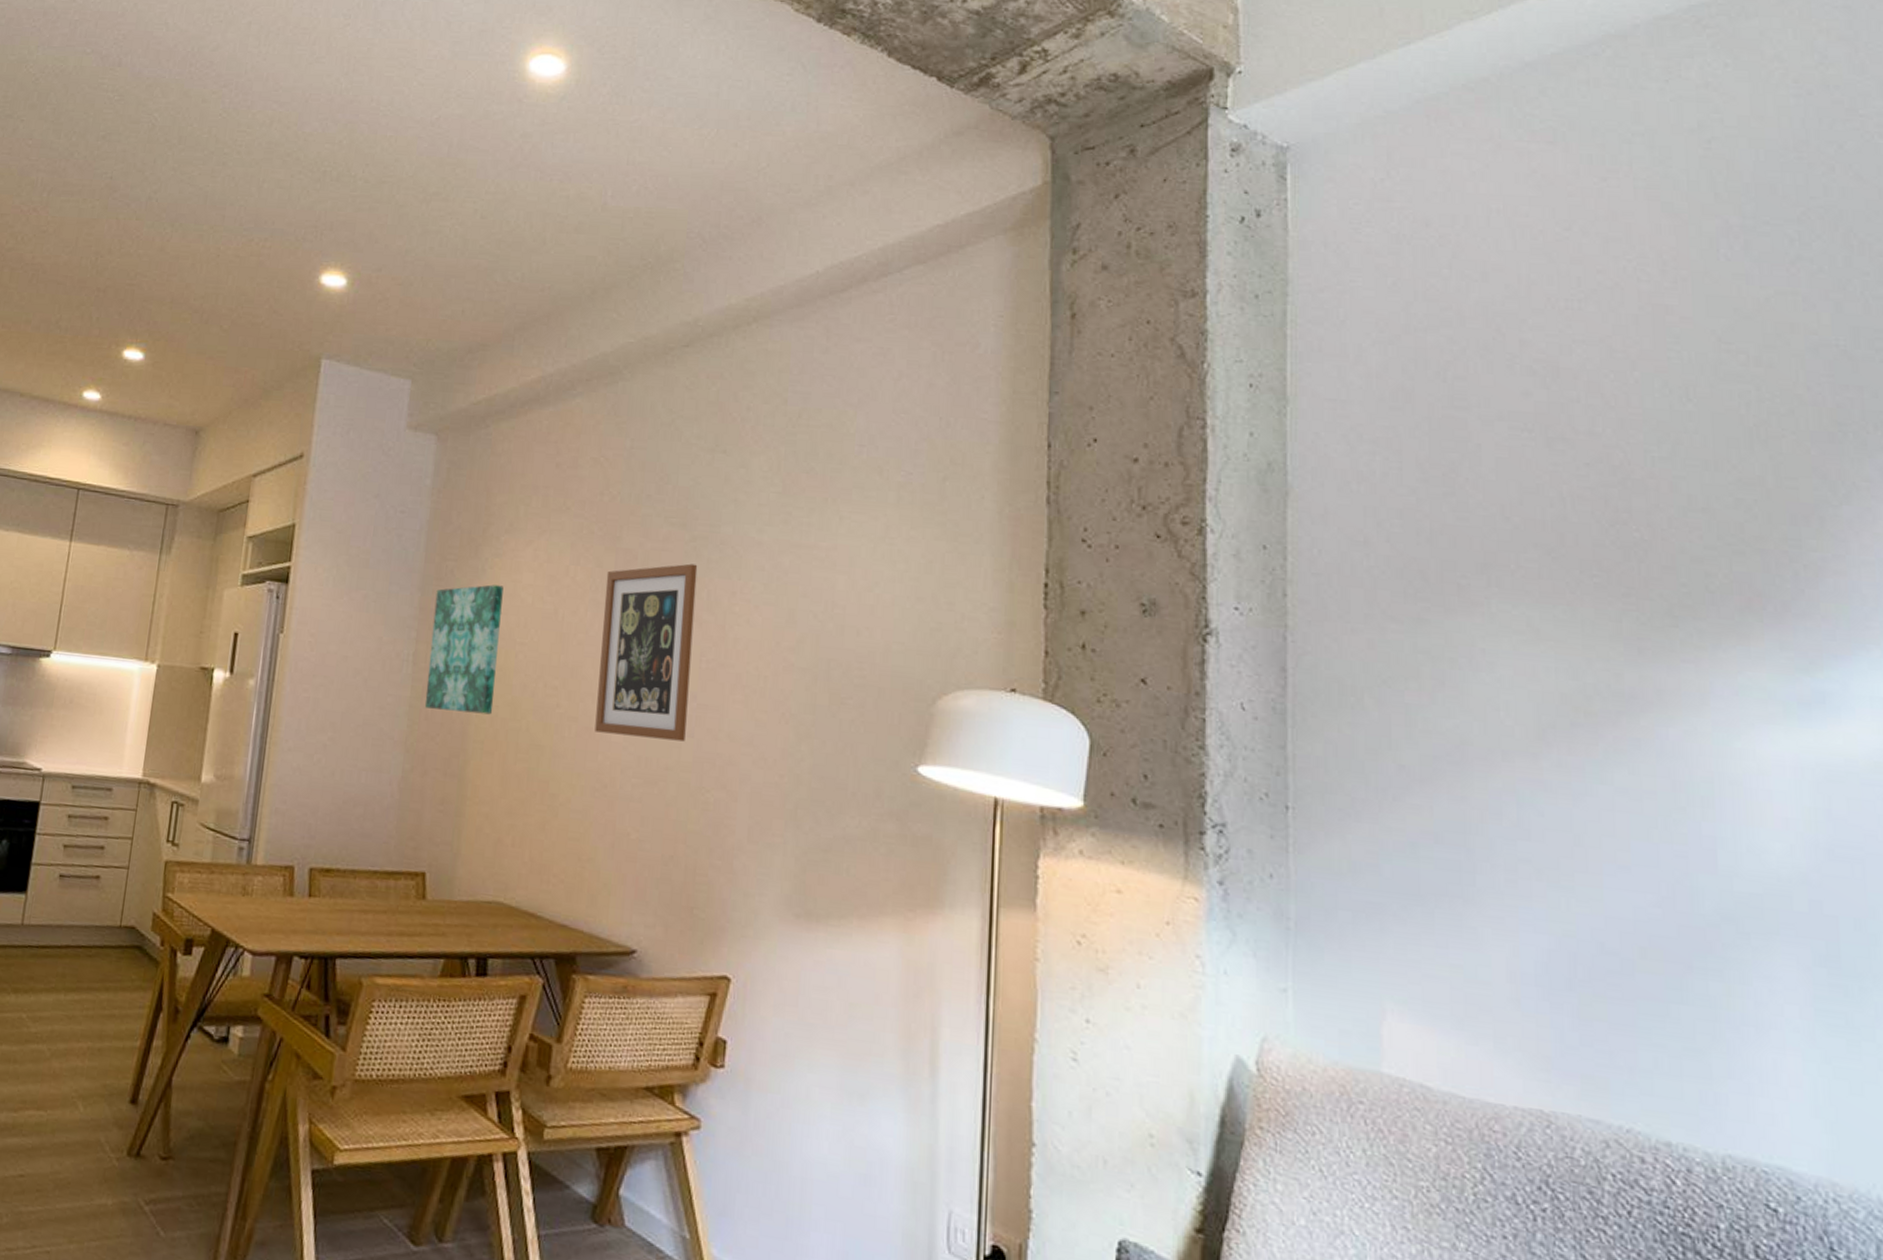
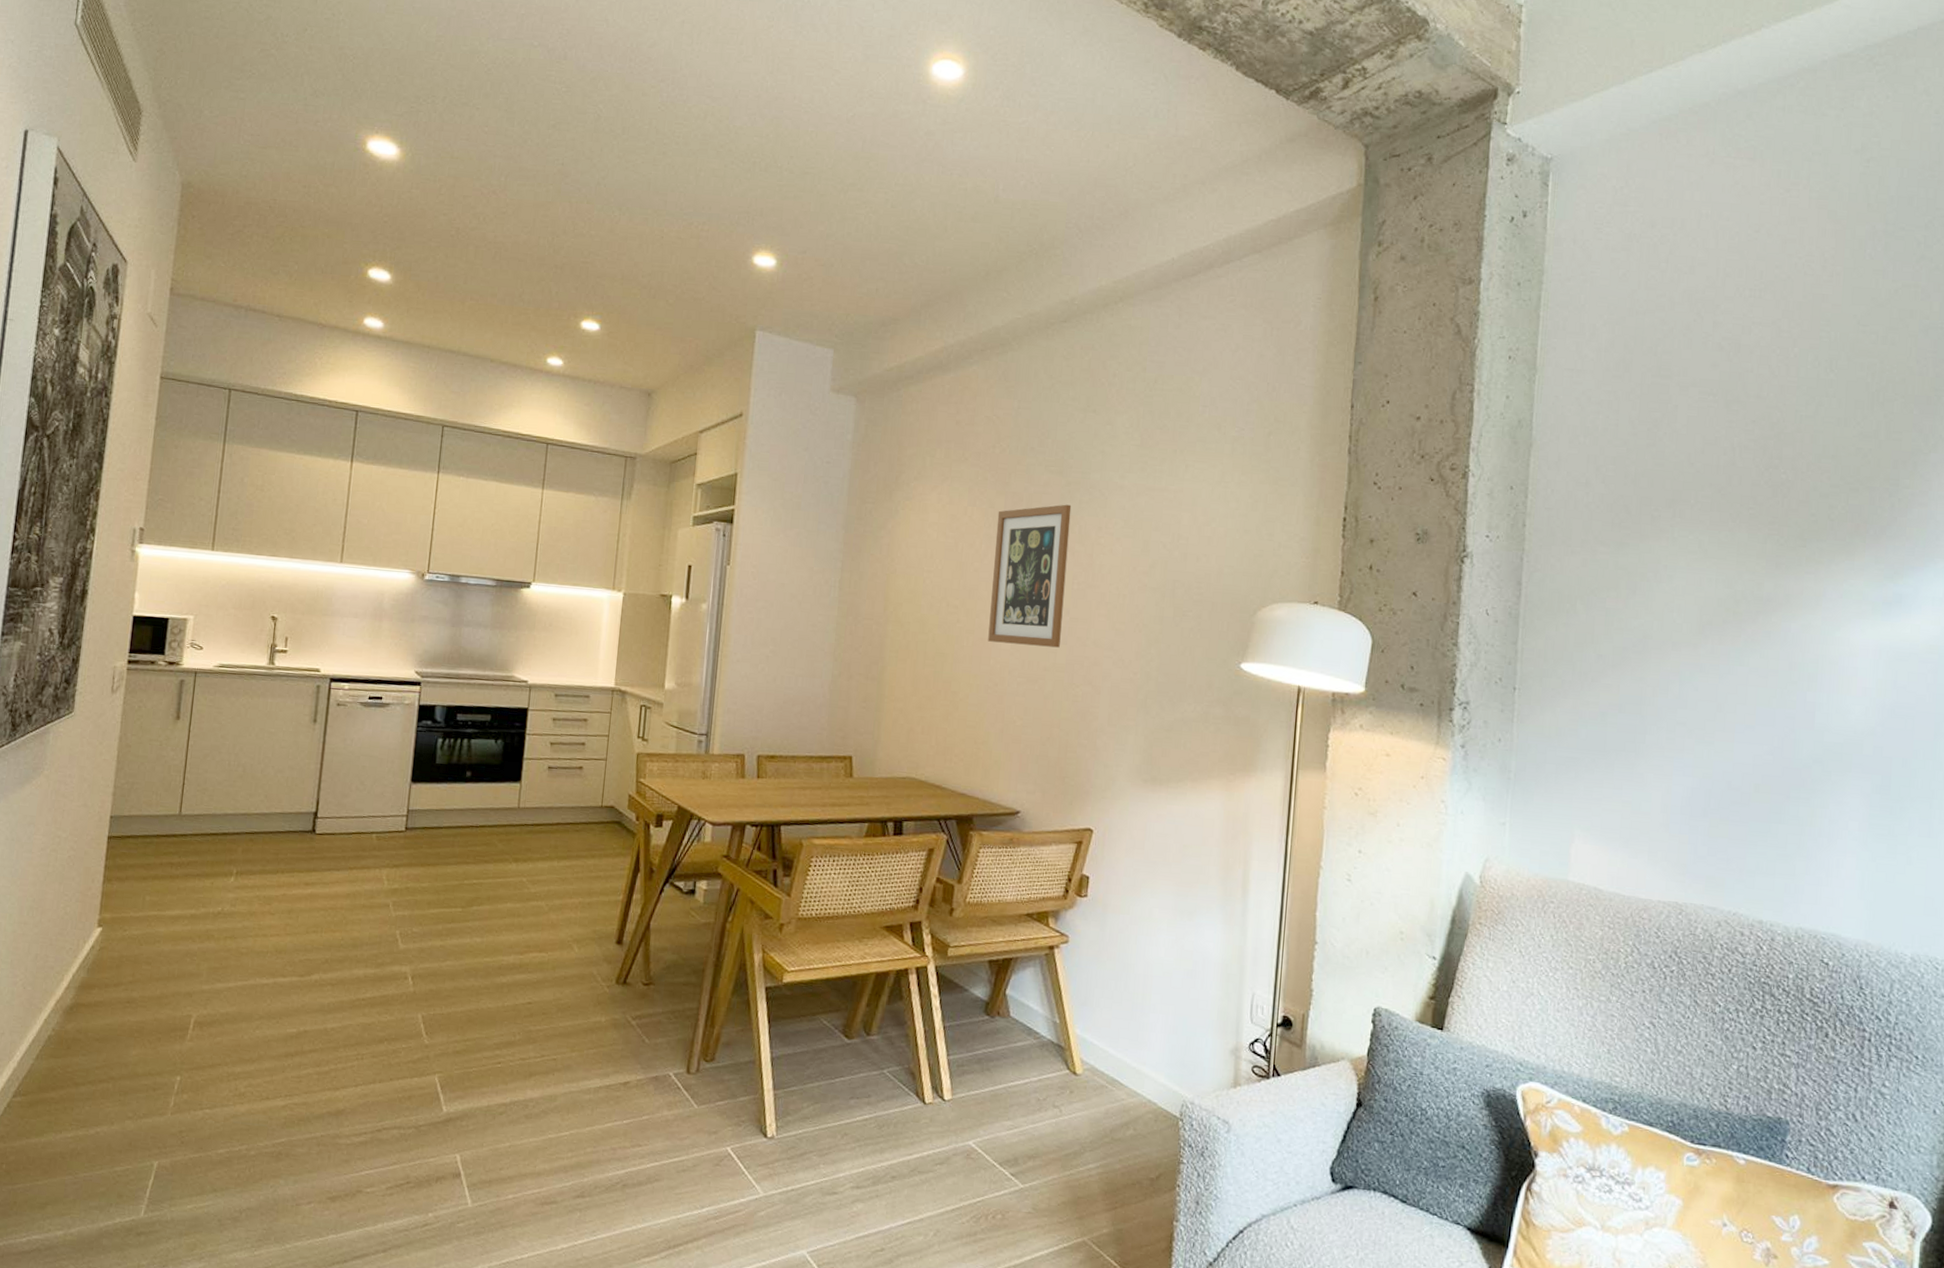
wall art: present [424,584,504,715] -> none [849,523,913,629]

